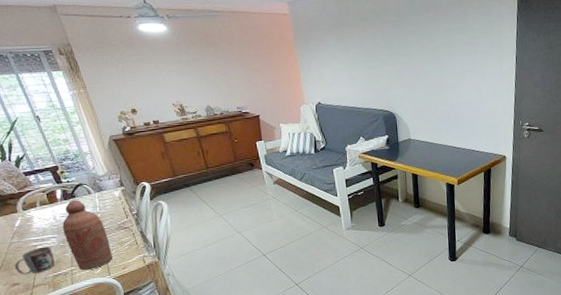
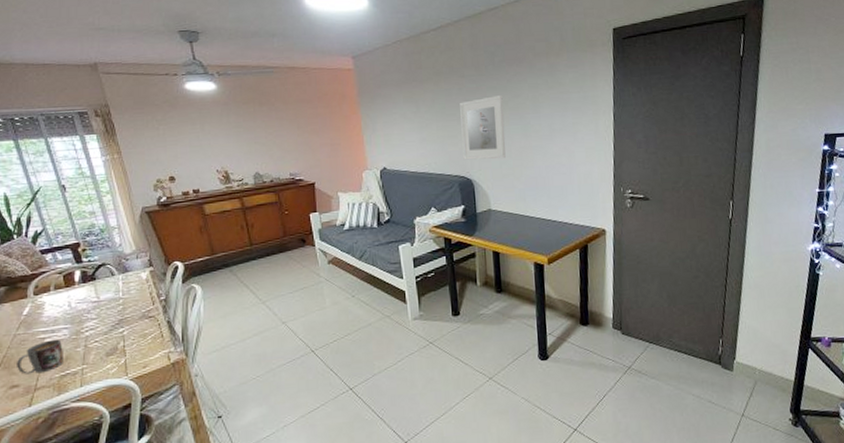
bottle: present [62,200,113,270] -> none [77,282,132,369]
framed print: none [384,38,423,96] -> present [460,94,506,160]

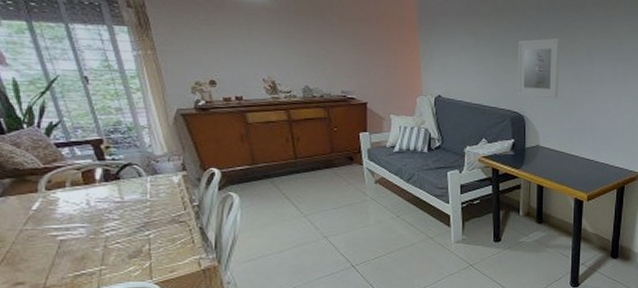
mug: present [17,339,63,374] -> none [23,238,79,272]

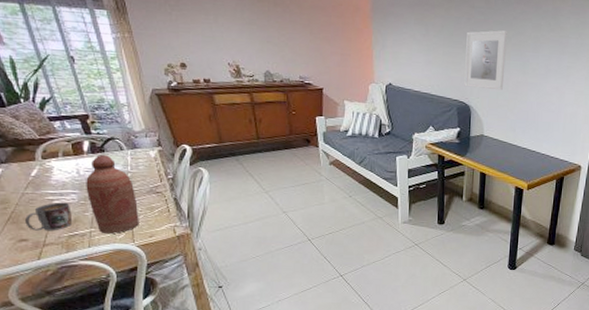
mug: none [23,238,79,272] -> present [25,202,72,231]
bottle: none [97,182,159,271] -> present [86,154,139,234]

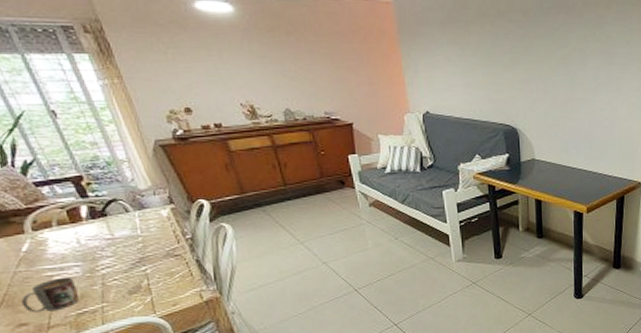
bottle: present [86,154,139,234] -> none [89,219,159,307]
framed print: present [464,30,507,91] -> none [506,43,552,110]

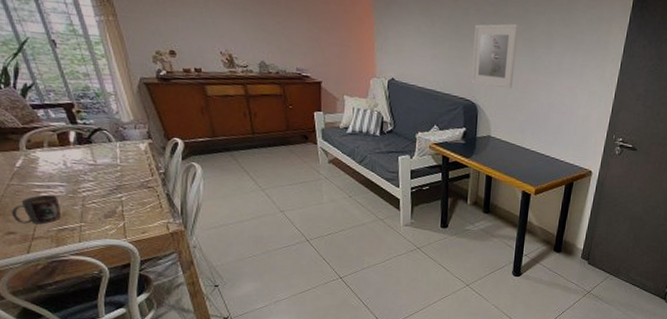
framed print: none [506,43,552,110] -> present [471,23,519,89]

